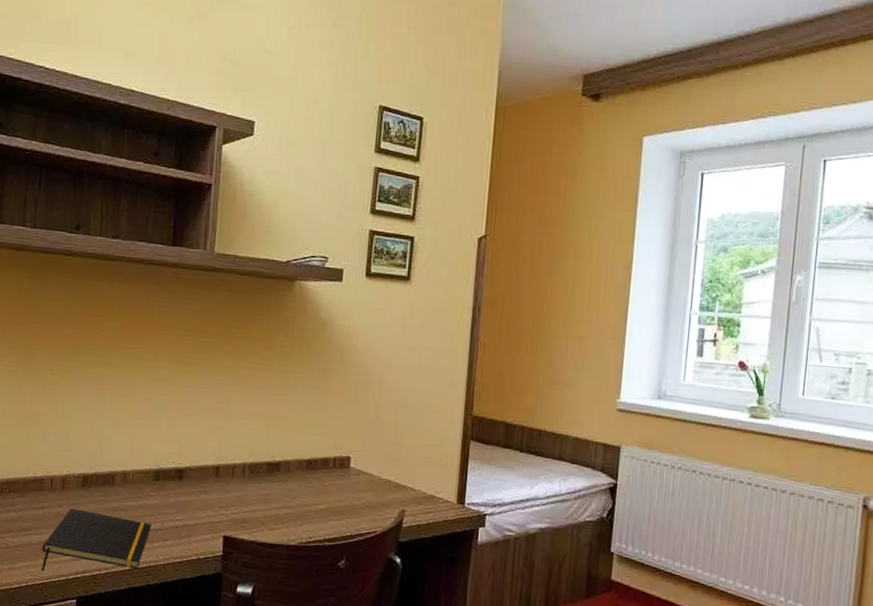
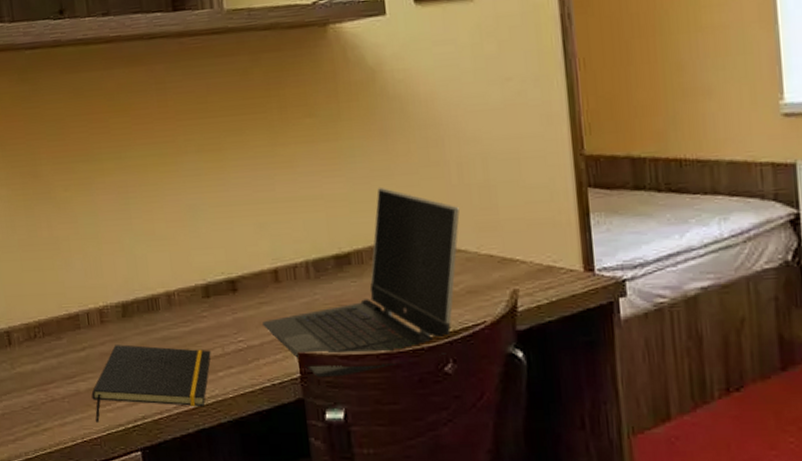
laptop computer: none [199,414,372,560] -> present [262,187,460,378]

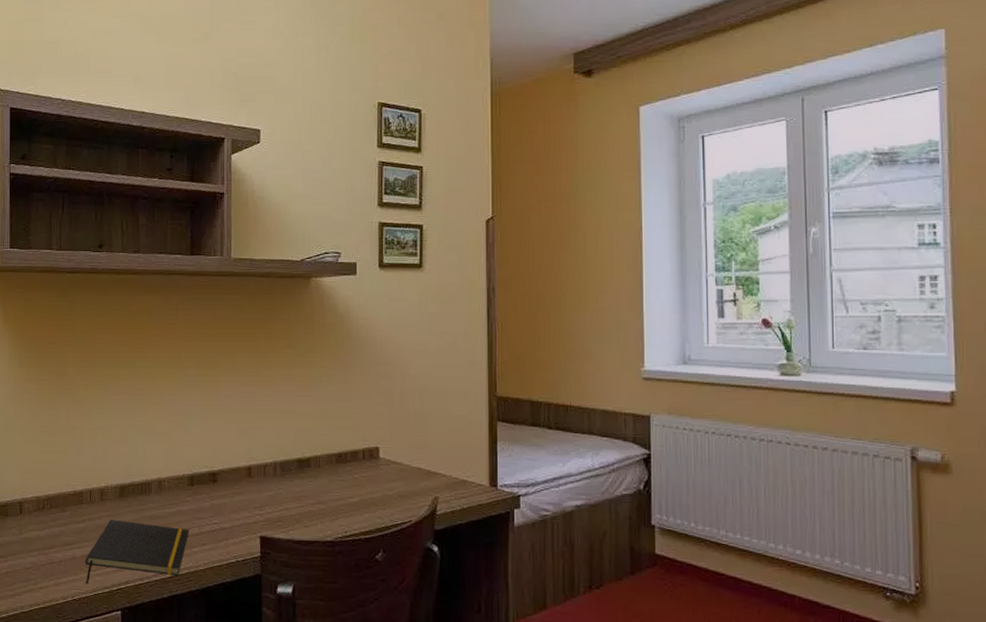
laptop computer: present [262,187,460,378] -> none [234,407,398,558]

